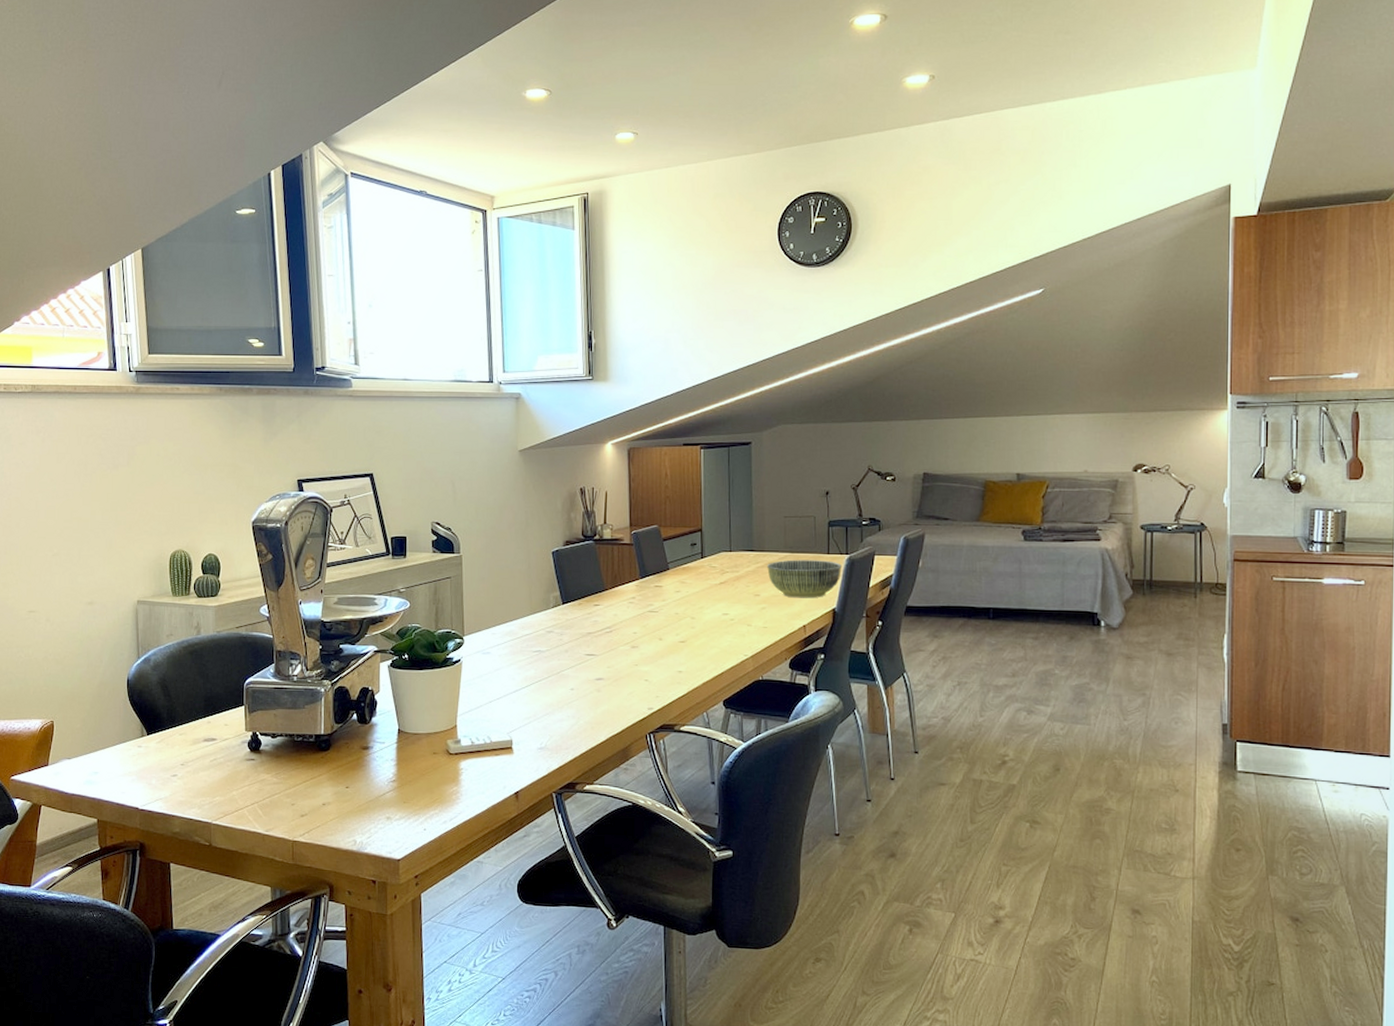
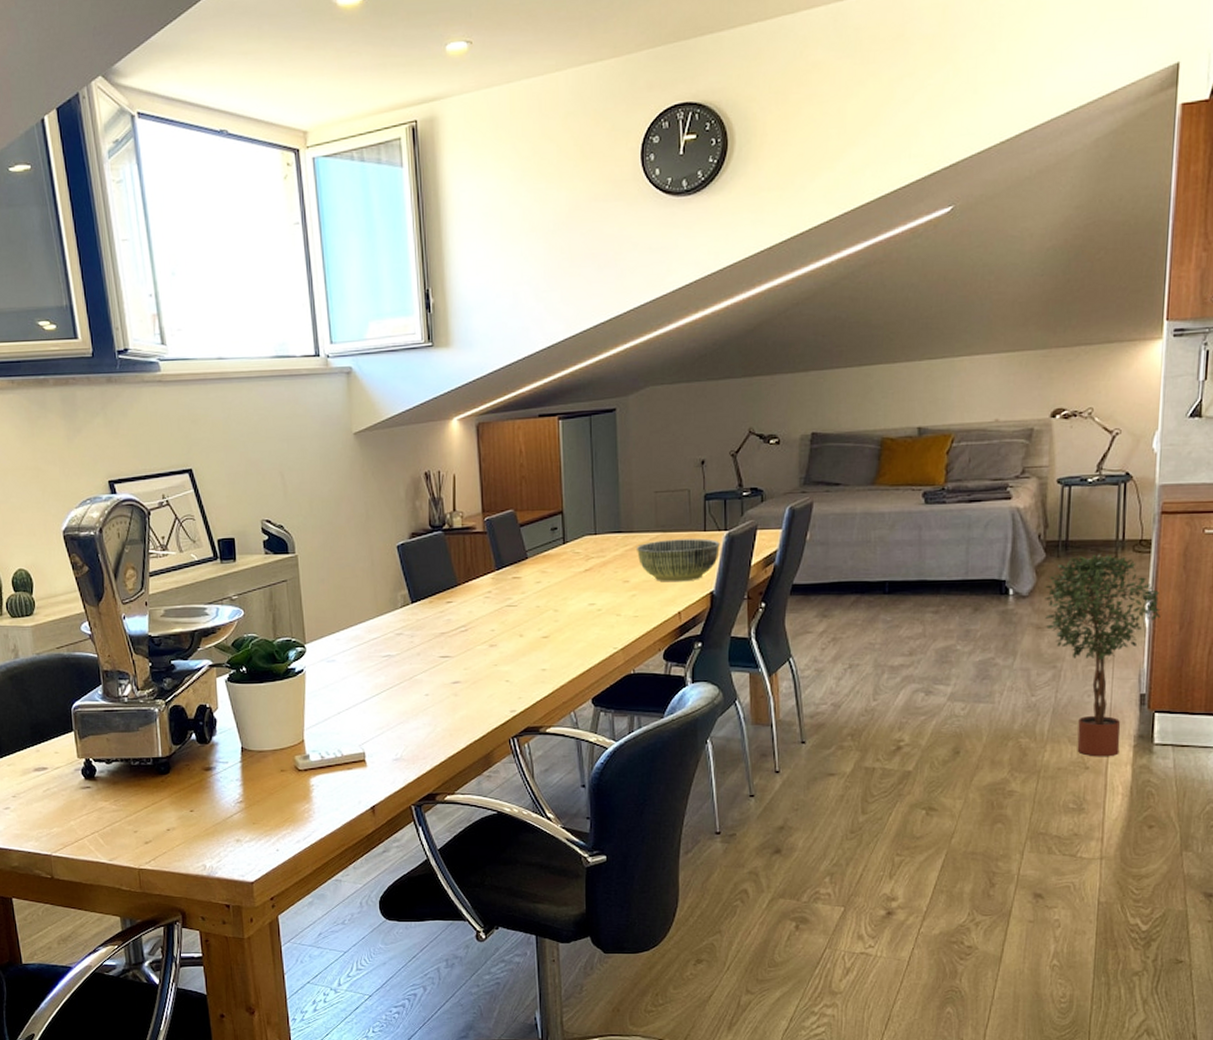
potted tree: none [1133,593,1238,781] -> present [1045,554,1161,757]

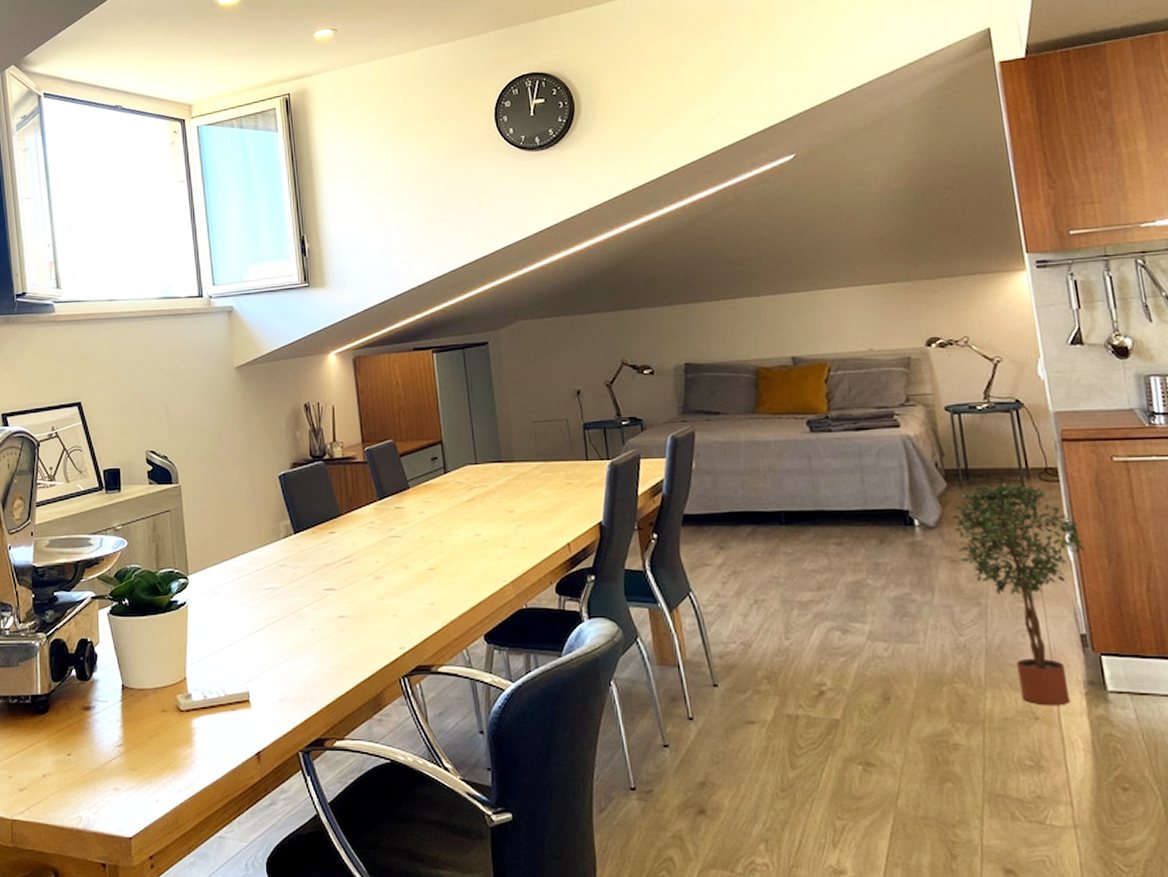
bowl: present [637,538,720,582] -> none [519,468,604,512]

